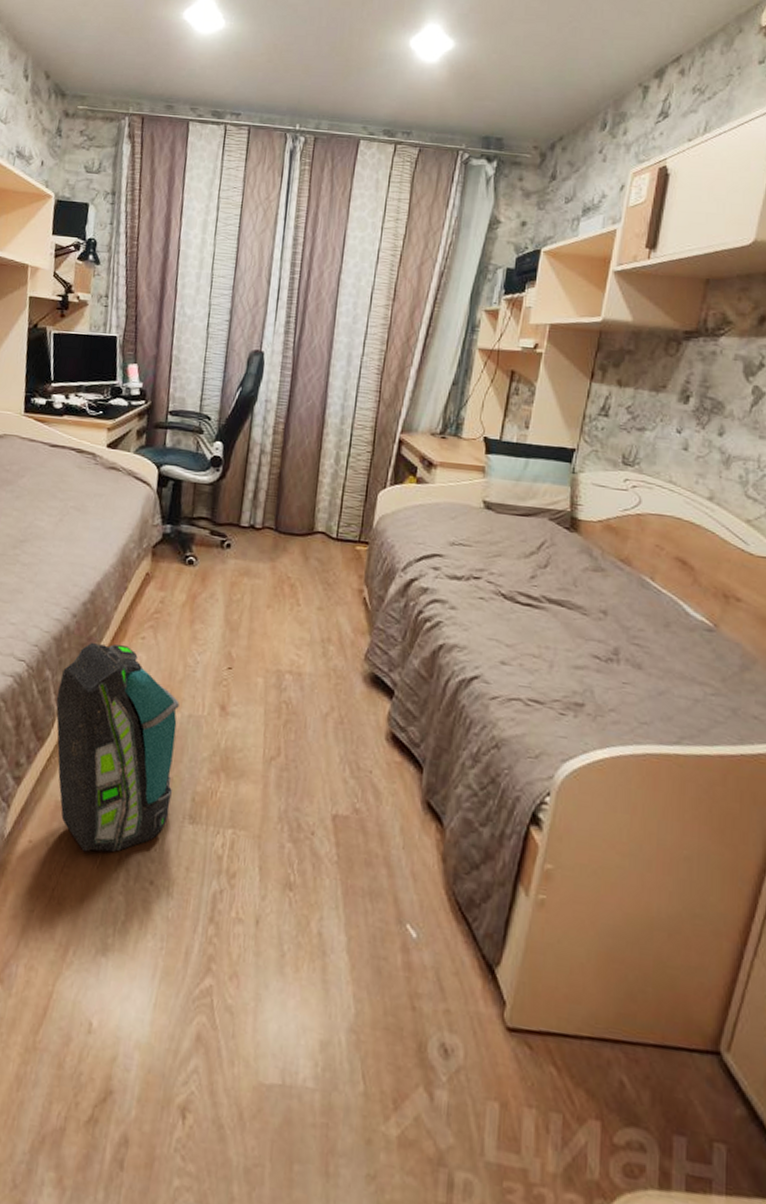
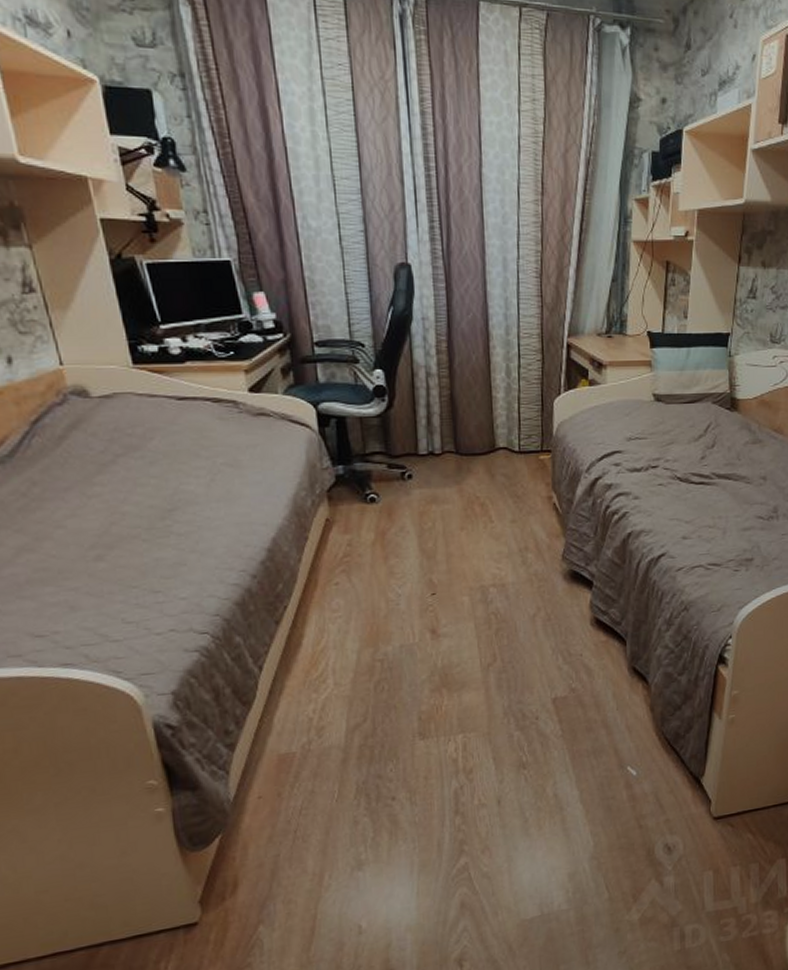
backpack: present [56,642,179,852] -> none [253,595,398,791]

